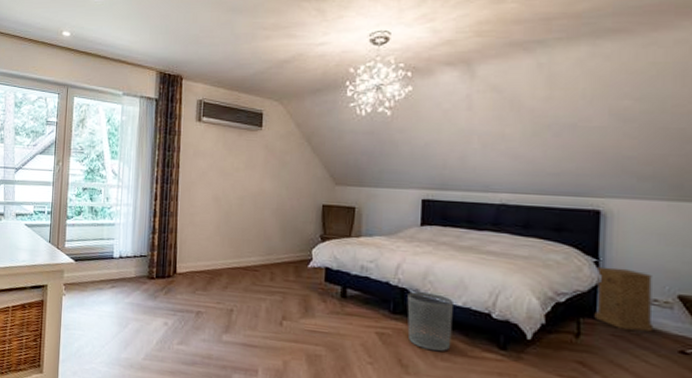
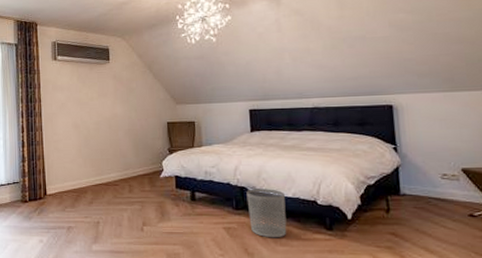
nightstand: present [594,267,653,332] -> none [397,151,446,201]

